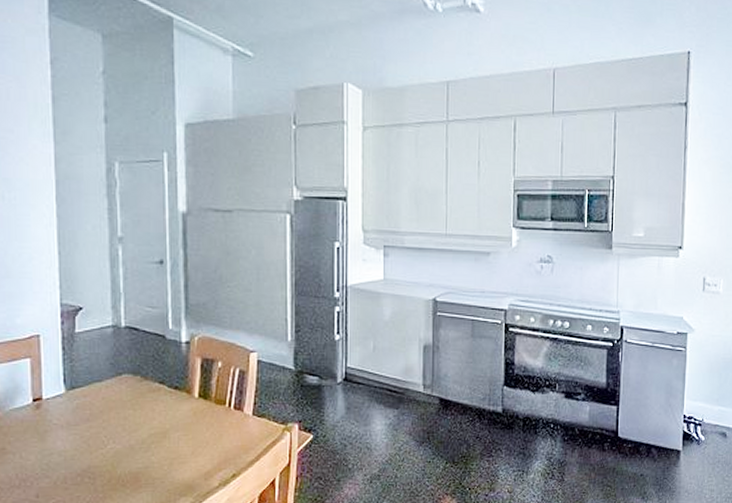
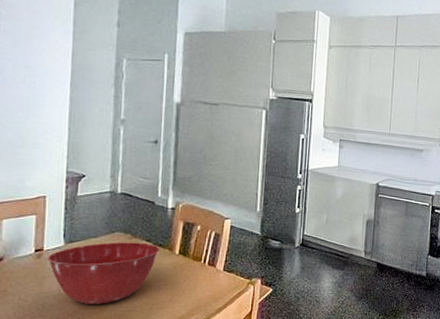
mixing bowl: none [48,385,175,461] -> present [48,242,160,304]

